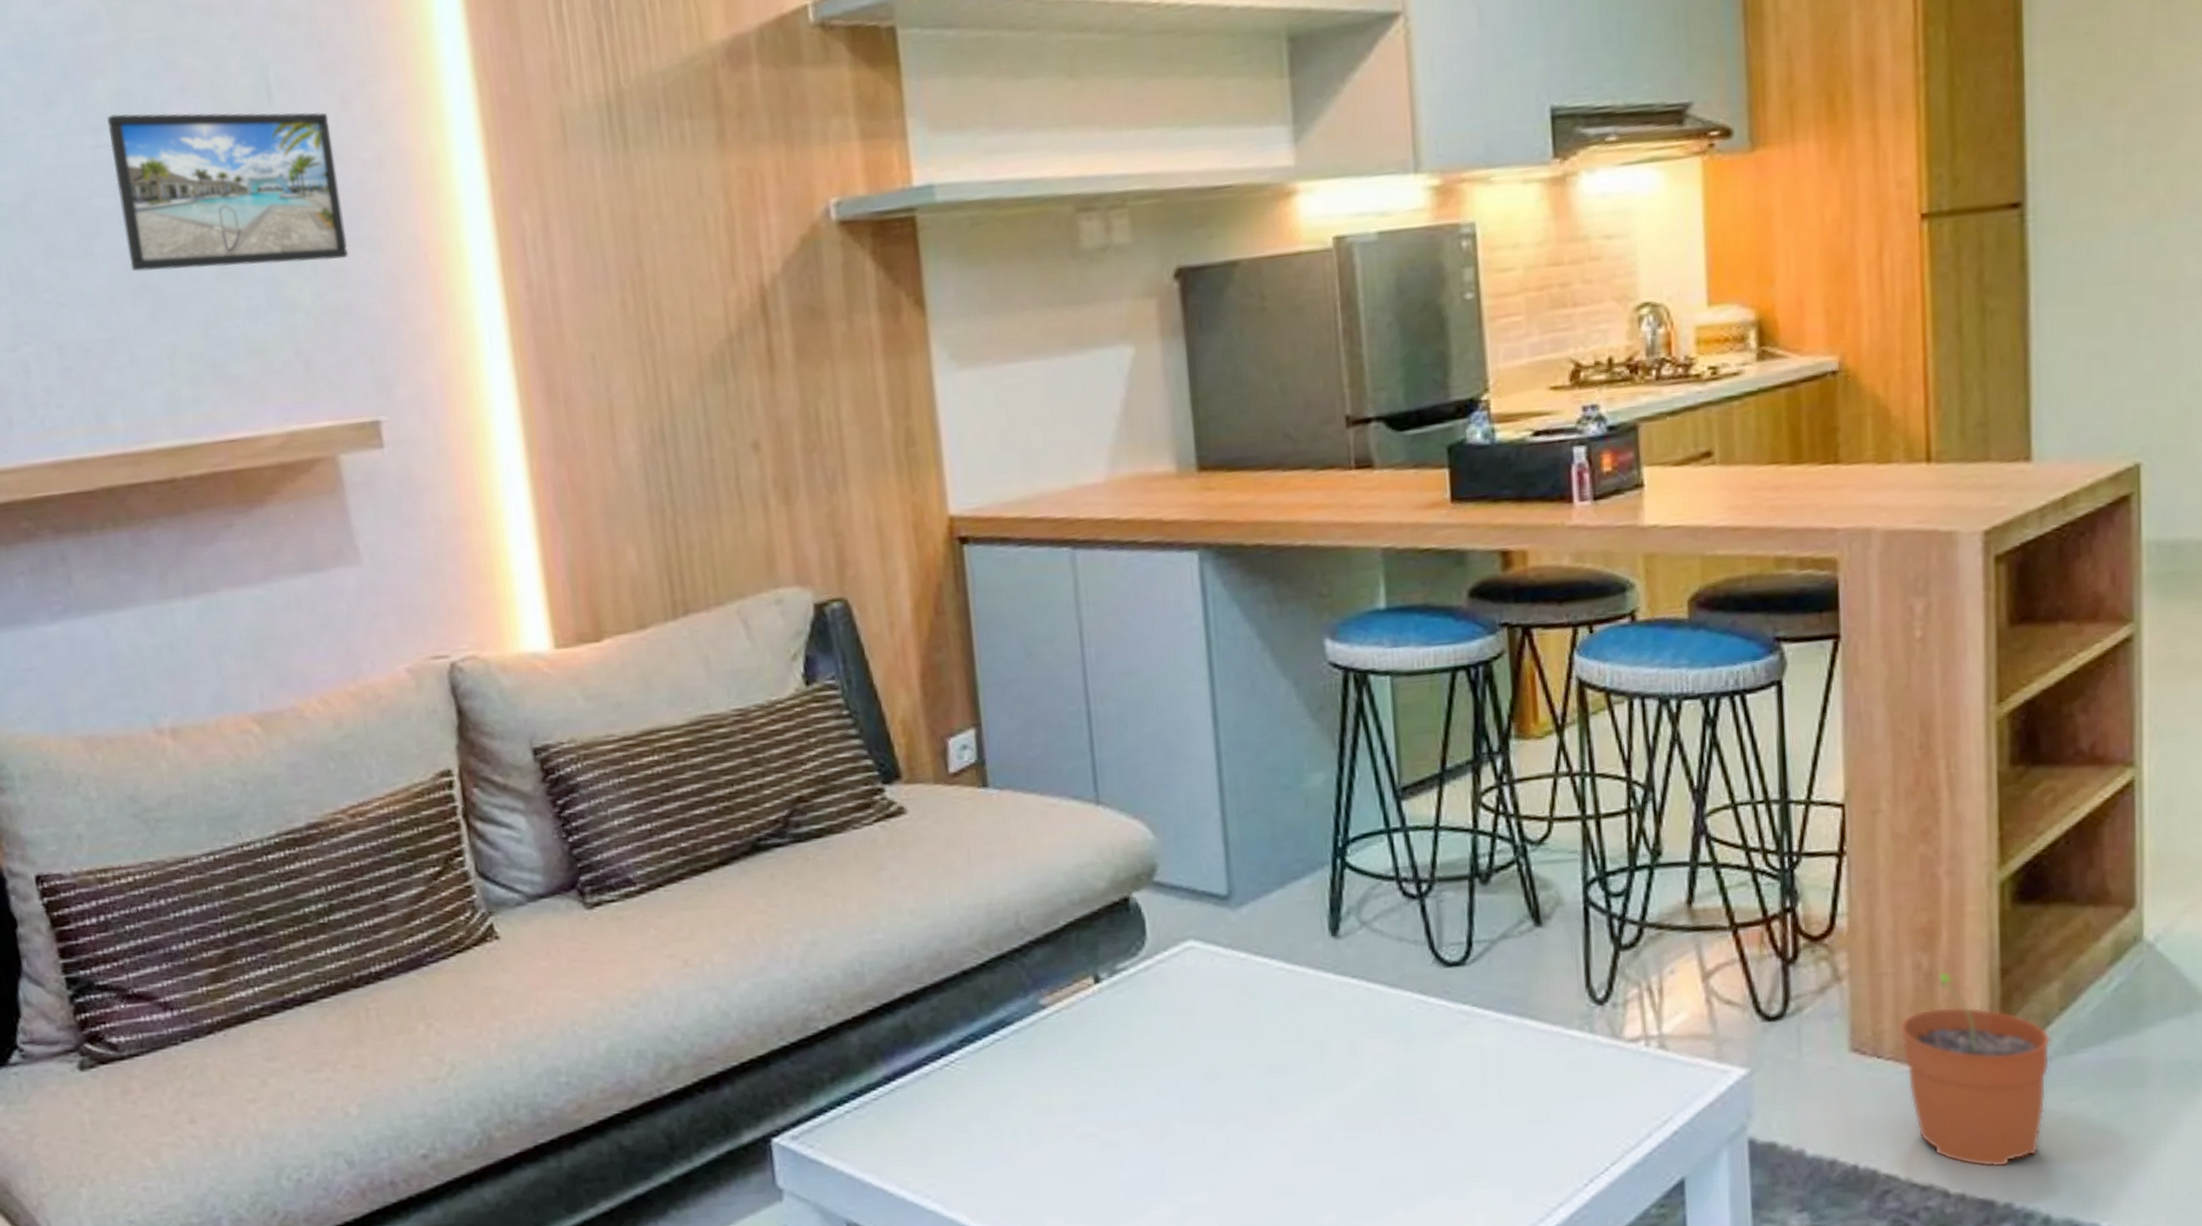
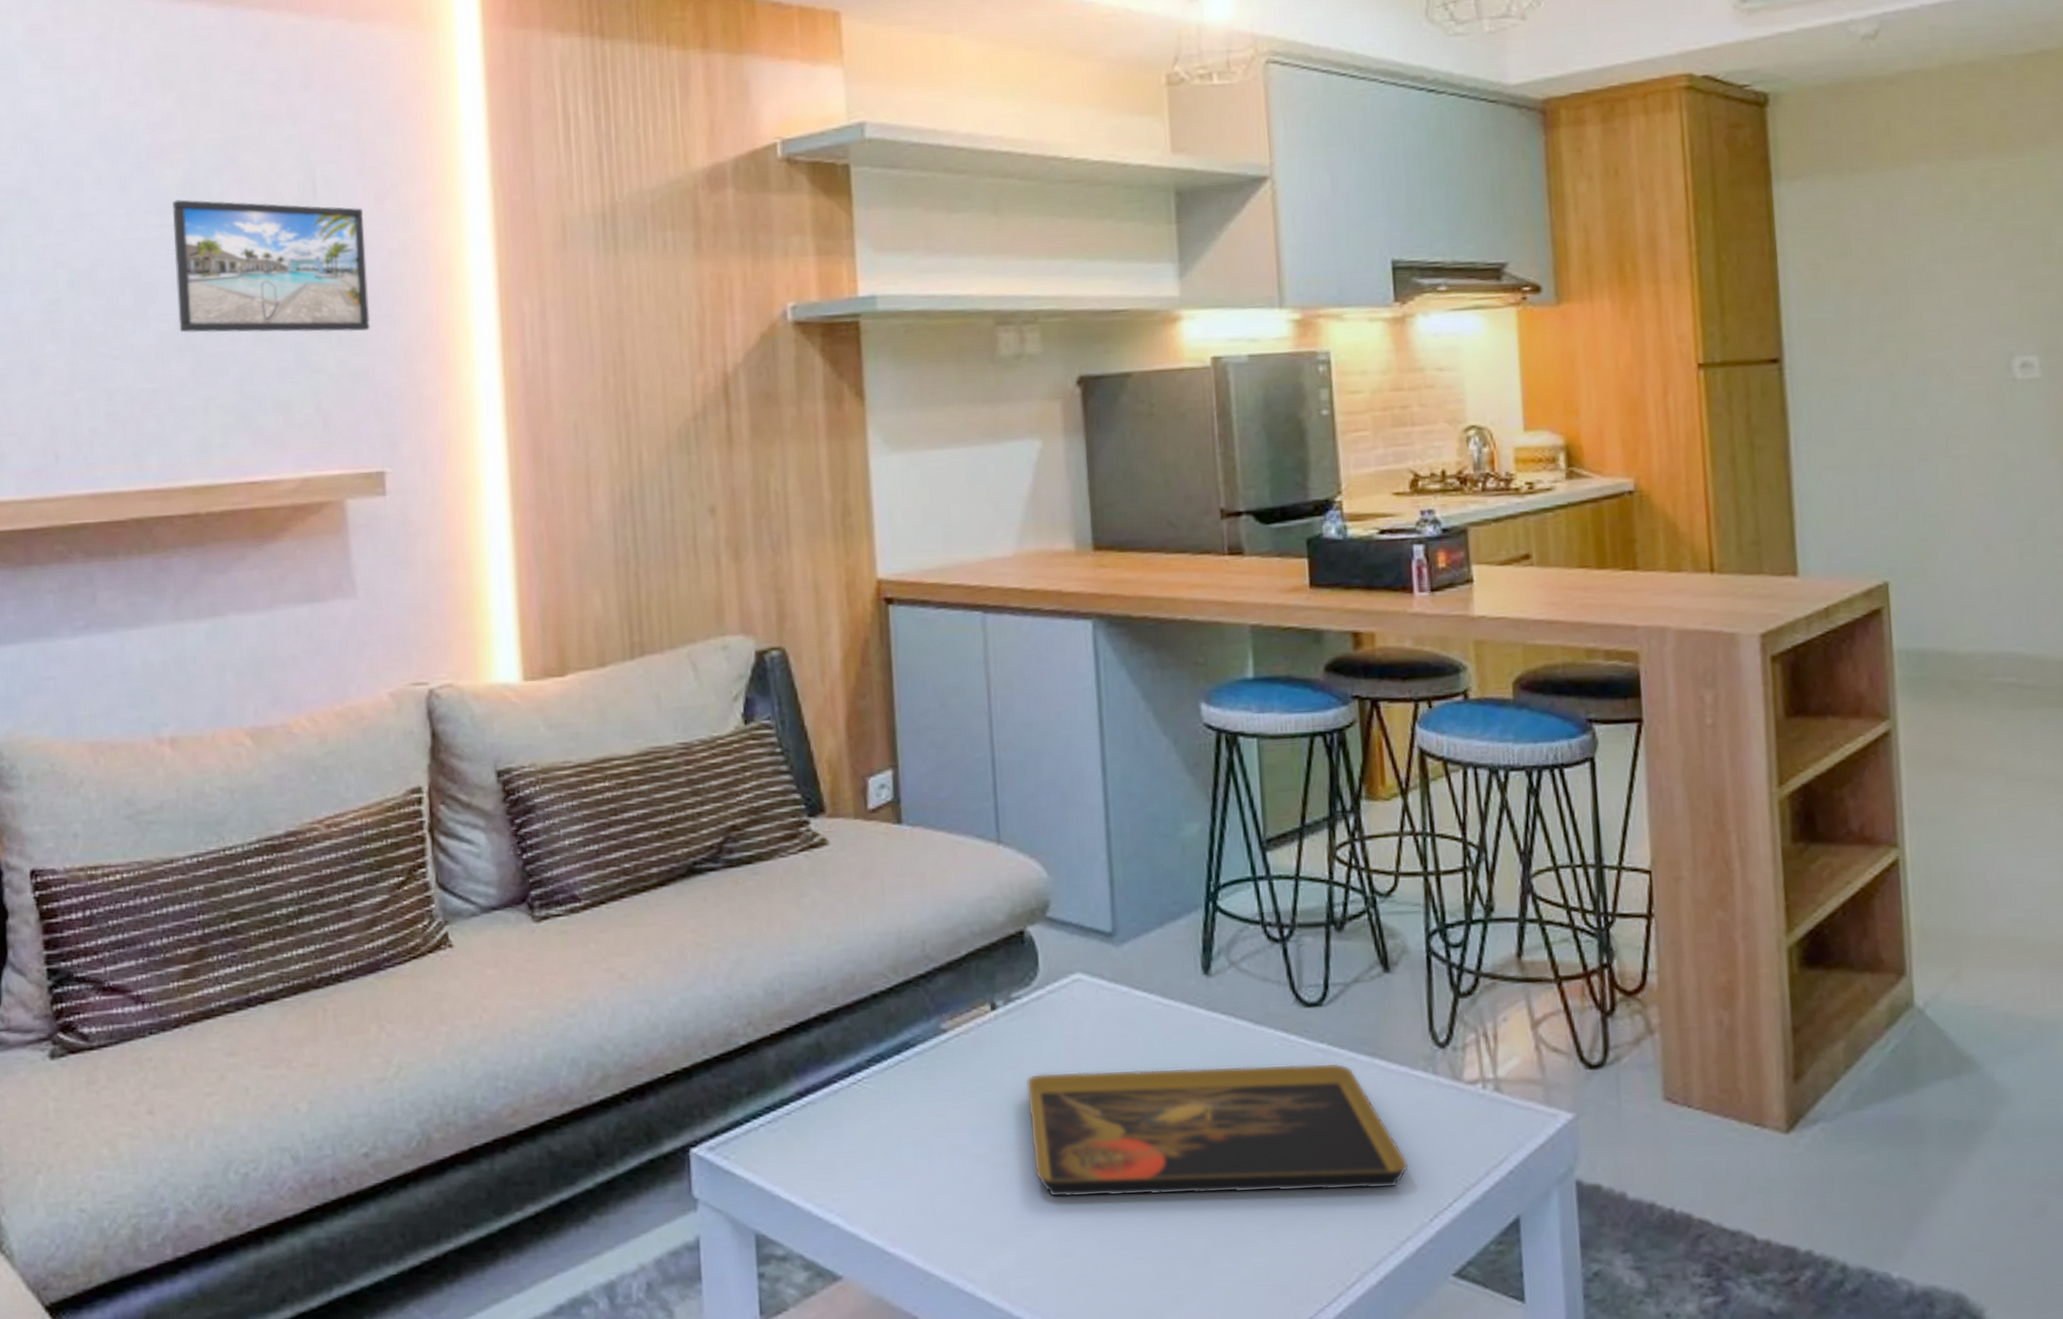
decorative tray: none [1135,1025,1561,1176] -> present [1026,1062,1409,1198]
plant pot: present [1898,972,2051,1168] -> none [1705,1029,1839,1216]

